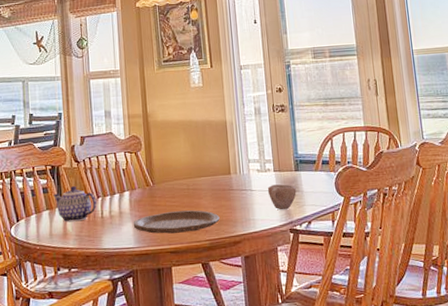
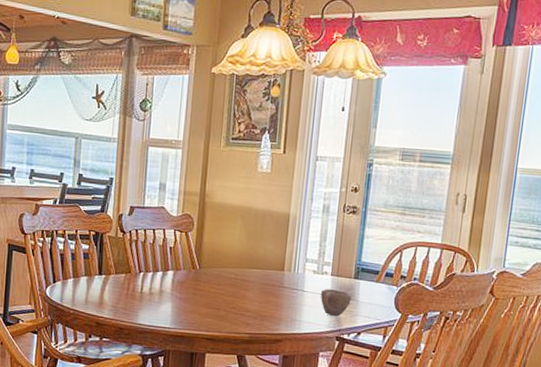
teapot: present [53,186,97,223] -> none [94,256,138,293]
plate: present [133,210,220,234] -> none [172,298,264,323]

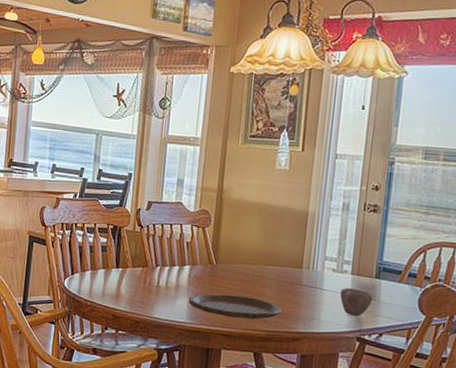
plate: none [172,298,264,323] -> present [188,293,282,320]

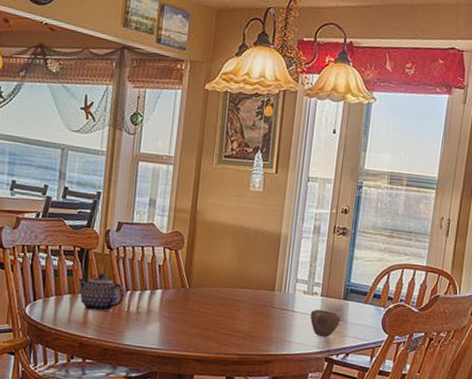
teapot: none [111,250,155,286] -> present [78,274,125,312]
plate: present [188,293,282,320] -> none [160,318,254,343]

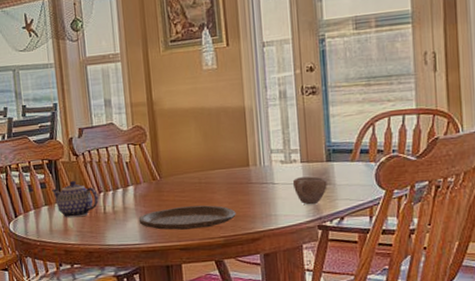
plate: none [160,318,254,343] -> present [138,205,236,230]

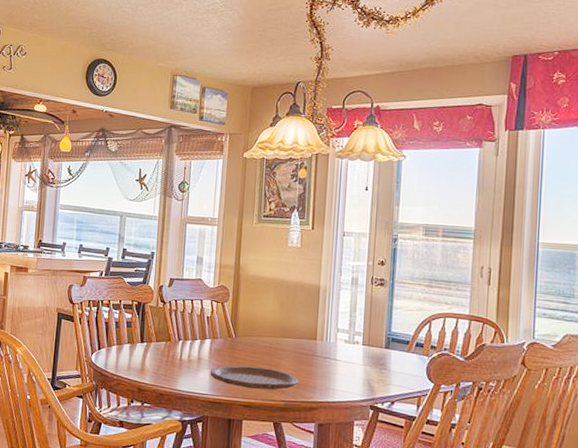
teapot: present [52,181,99,218] -> none [136,325,177,360]
cup: present [292,176,327,205] -> none [352,358,384,386]

